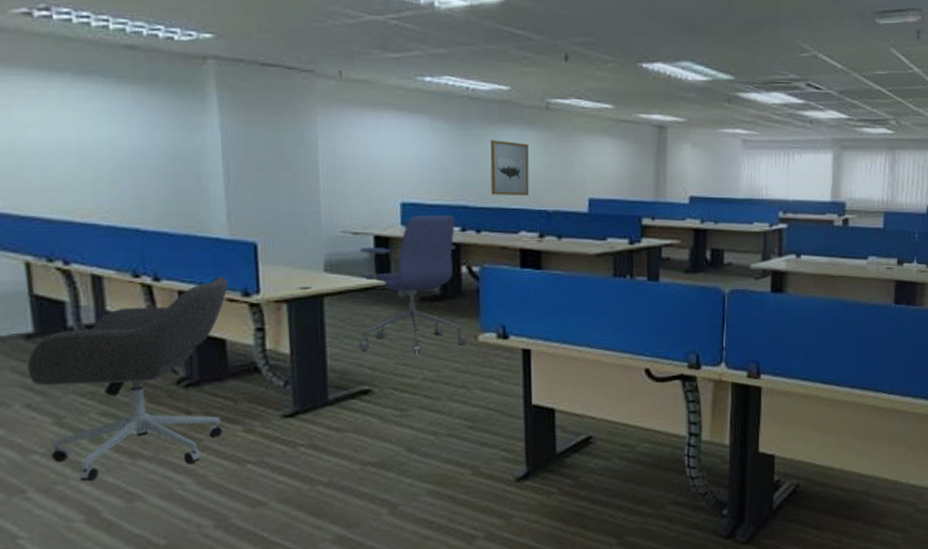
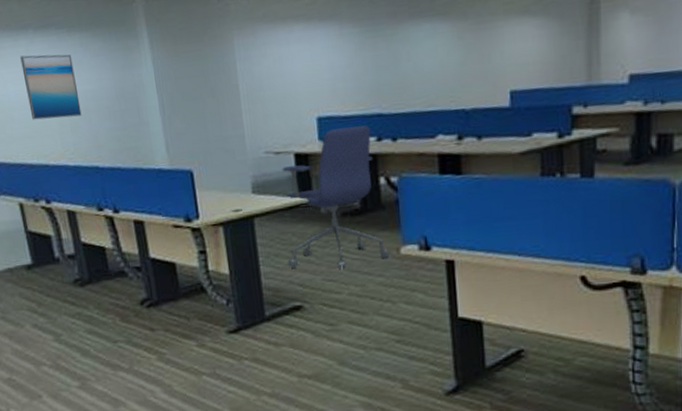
office chair: present [28,277,228,482] -> none [30,205,181,389]
wall art: none [50,99,125,172] -> present [20,54,82,120]
wall art: present [490,140,529,196] -> none [401,37,445,99]

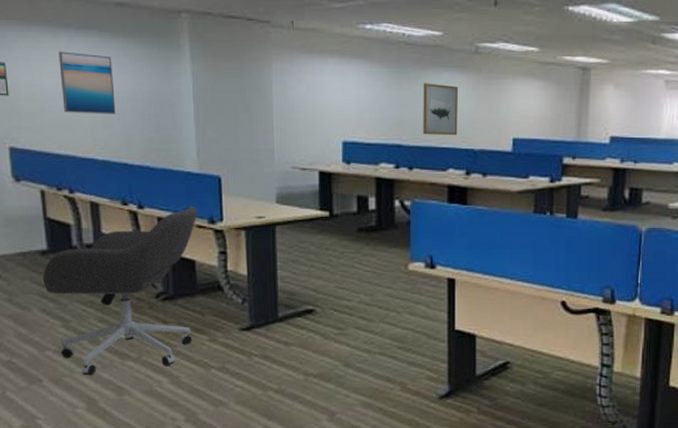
office chair: none [30,205,181,389] -> present [43,206,197,376]
office chair: present [281,125,390,271] -> none [303,154,399,280]
wall art: none [401,37,445,99] -> present [423,83,459,136]

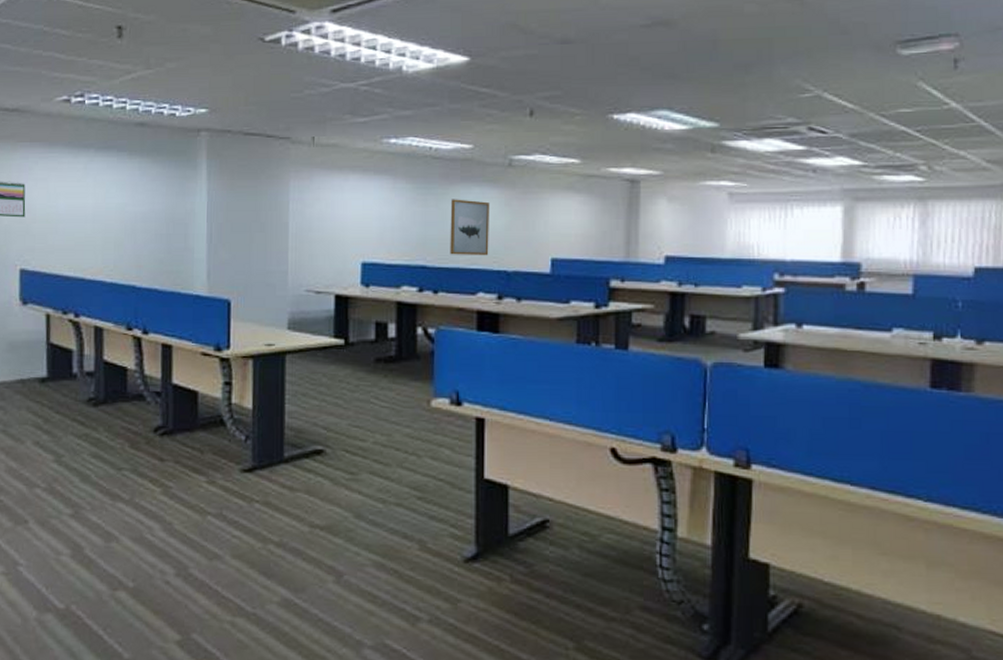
office chair: present [43,206,197,376] -> none [40,331,204,519]
wall art: present [58,51,116,114] -> none [76,172,129,235]

